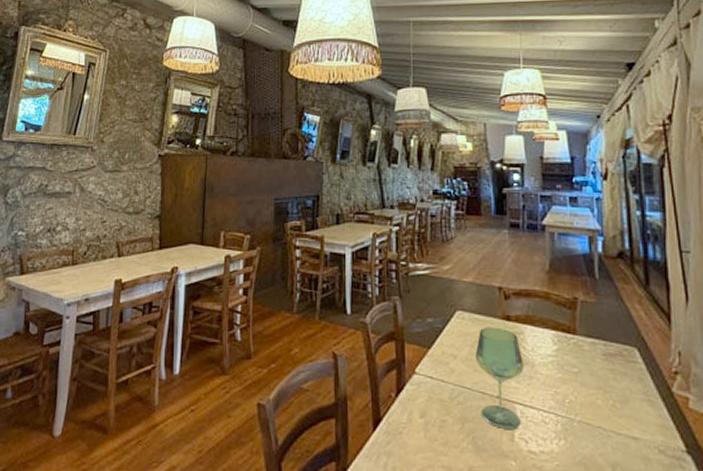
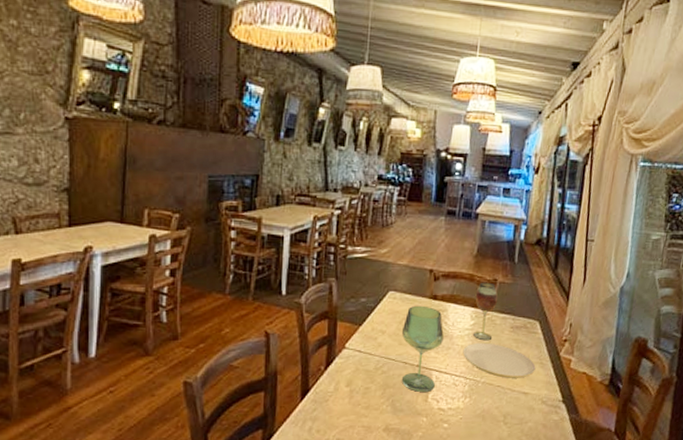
plate: none [548,371,643,419] -> present [463,342,536,378]
wineglass: none [554,301,581,370] -> present [474,282,498,341]

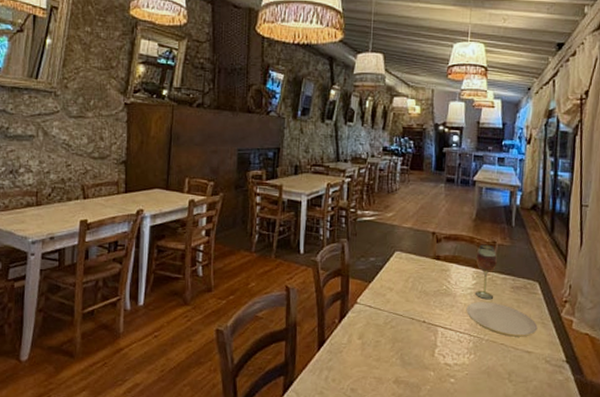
wine glass: present [401,305,445,392] -> none [408,265,448,347]

